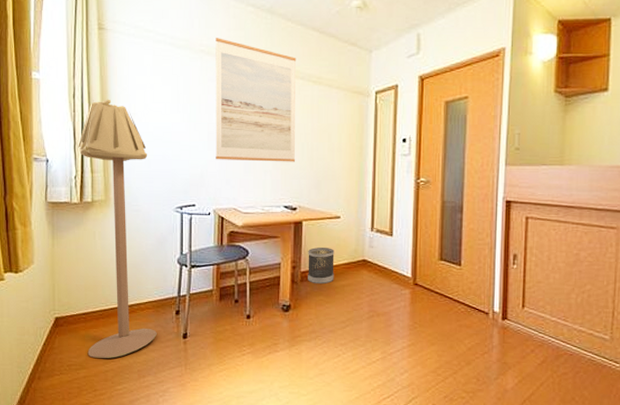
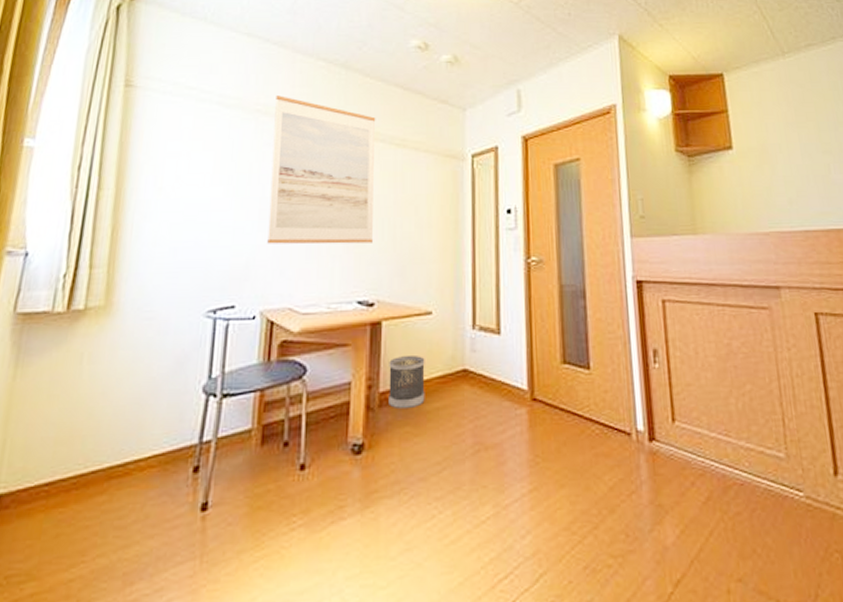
floor lamp: present [78,99,157,358] -> none [43,170,174,559]

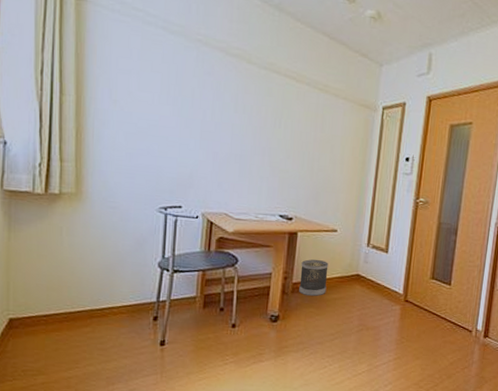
wall art: present [267,95,376,244] -> none [208,28,304,171]

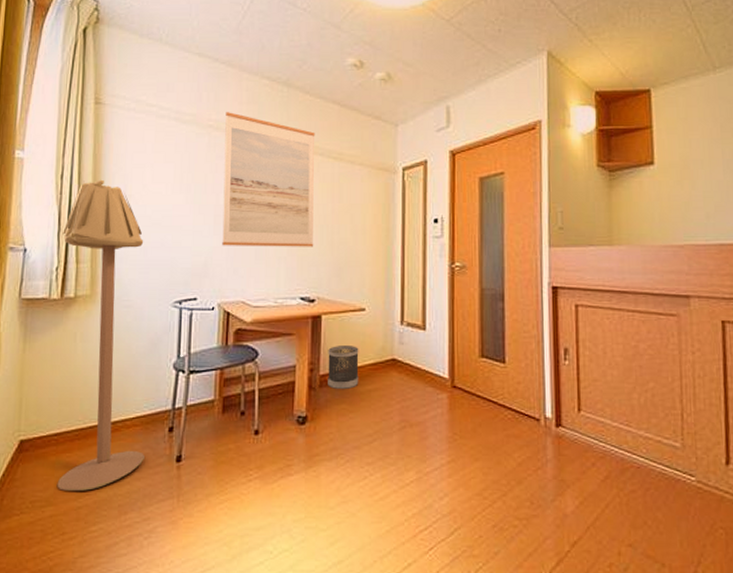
floor lamp: none [45,79,131,364] -> present [57,179,145,491]
wall art: none [208,28,304,171] -> present [222,112,315,247]

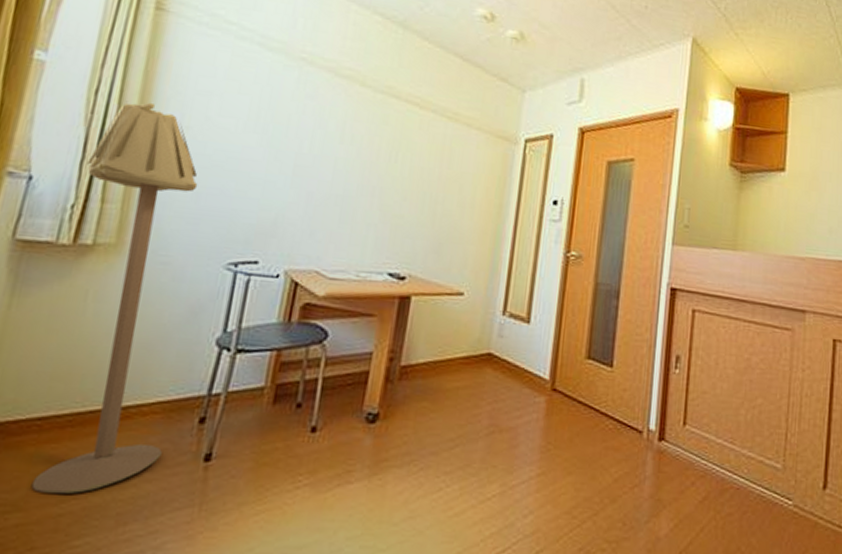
wall art: present [222,112,315,247] -> none [299,45,430,216]
wastebasket: present [328,346,359,390] -> none [408,333,451,386]

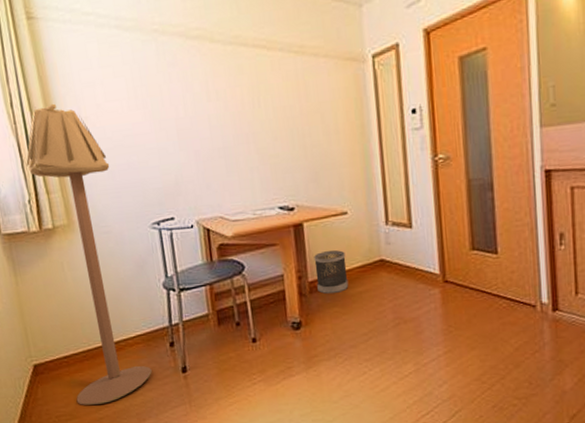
wastebasket: none [408,333,451,386] -> present [314,250,349,295]

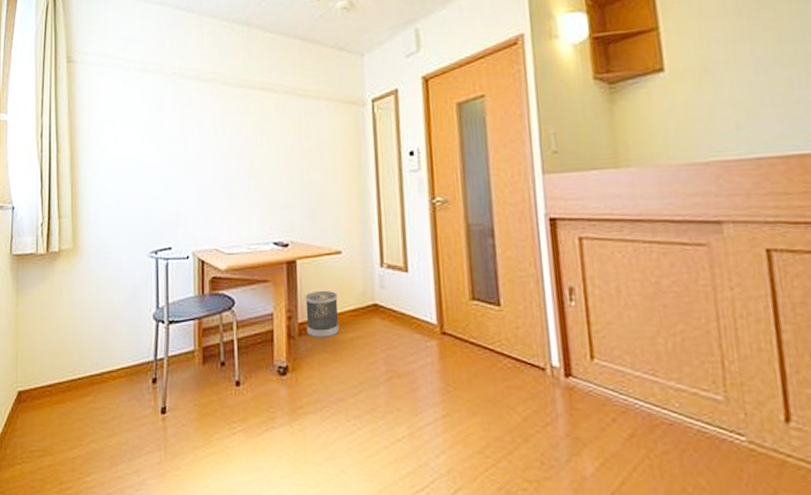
floor lamp: present [26,103,152,405] -> none [45,135,131,442]

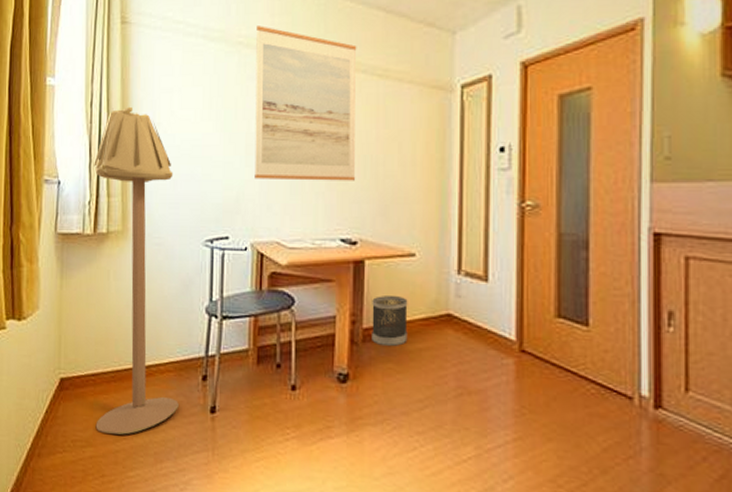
floor lamp: none [45,135,131,442] -> present [94,106,179,435]
wall art: none [189,58,284,194] -> present [254,26,357,181]

